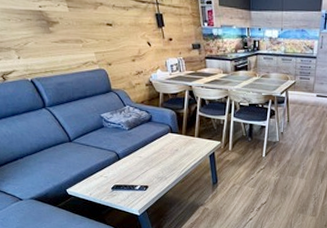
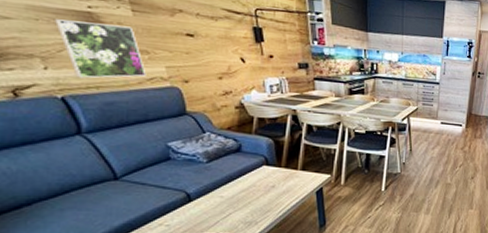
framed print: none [19,18,82,65] -> present [53,19,147,79]

